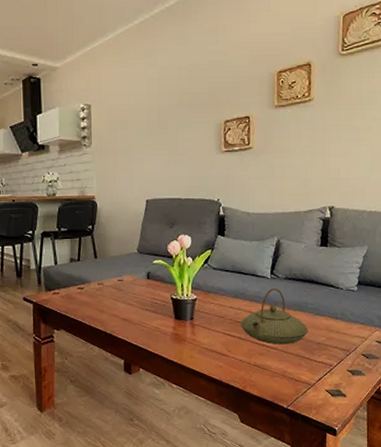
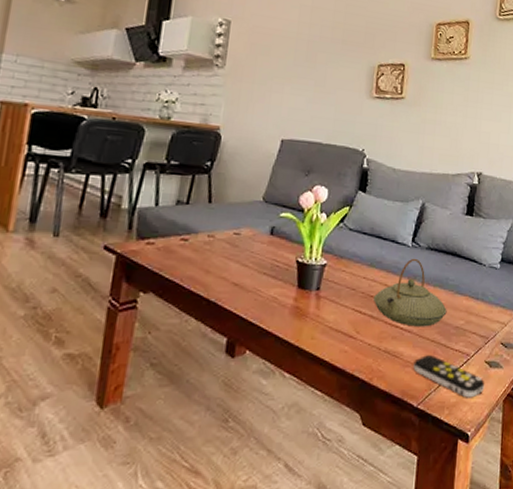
remote control: none [281,367,349,400] -> present [413,355,485,398]

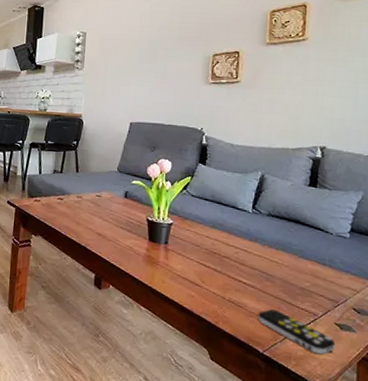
teapot: present [372,258,447,327] -> none [216,223,291,285]

